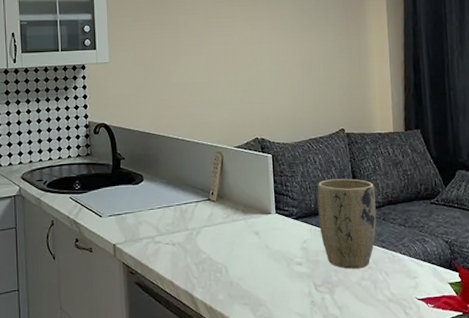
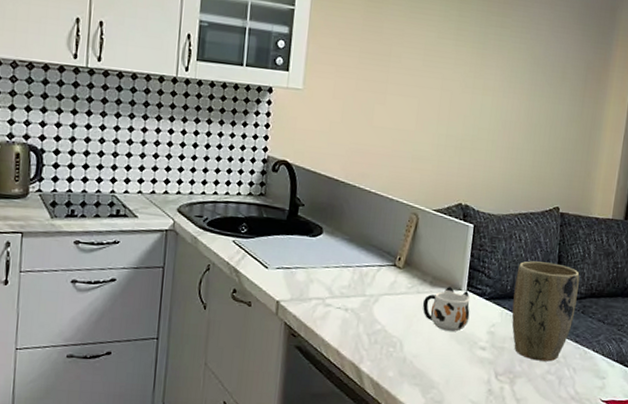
mug: none [239,212,283,252] -> present [422,287,470,331]

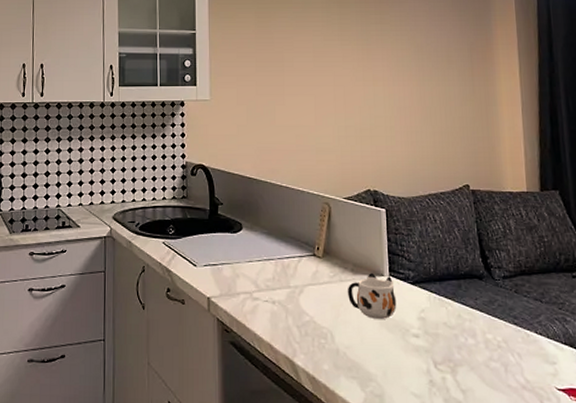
plant pot: present [512,261,580,362] -> none [437,241,508,347]

